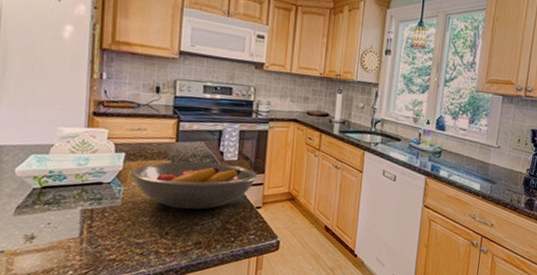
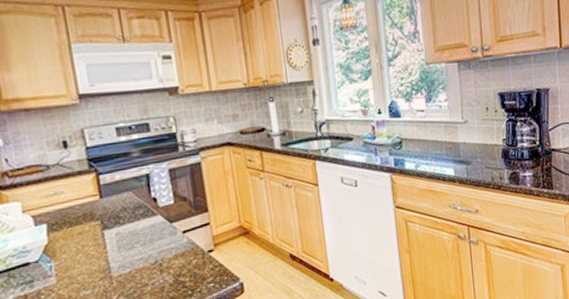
fruit bowl: present [131,161,258,210] -> none [58,209,202,273]

